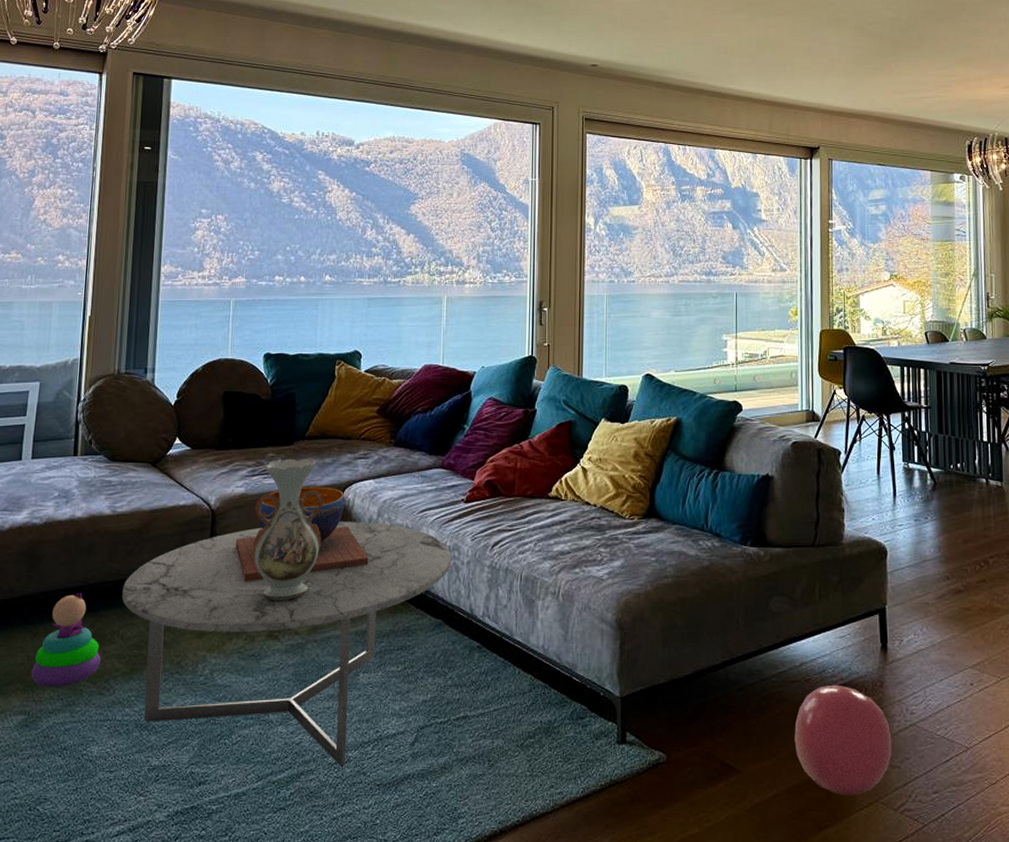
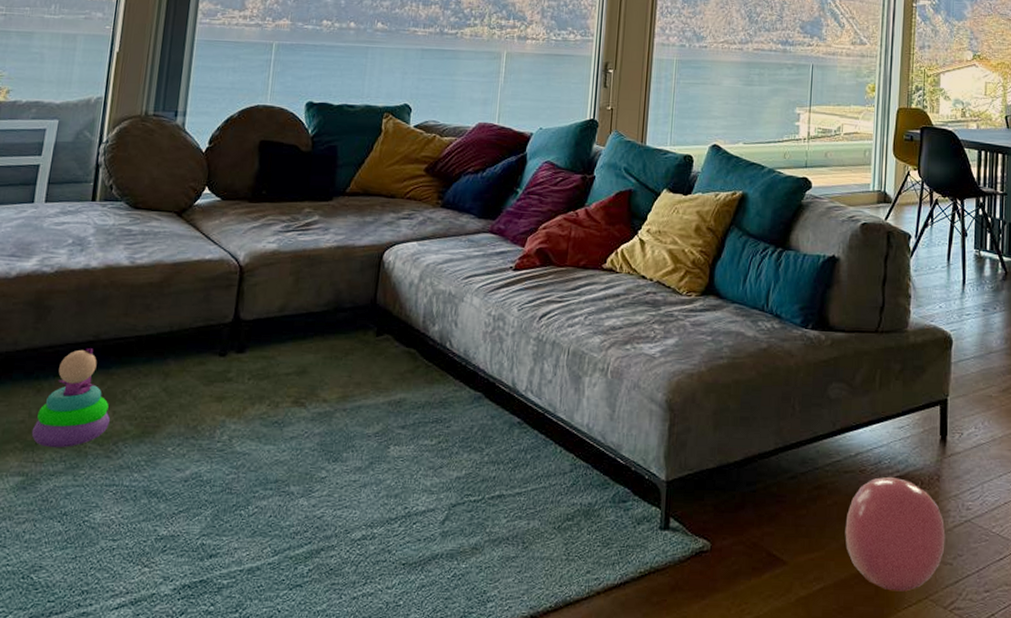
coffee table: present [122,521,451,766] -> none [136,284,496,543]
decorative bowl: present [235,486,369,582] -> none [263,245,407,345]
vase: present [252,458,324,600] -> none [281,215,362,365]

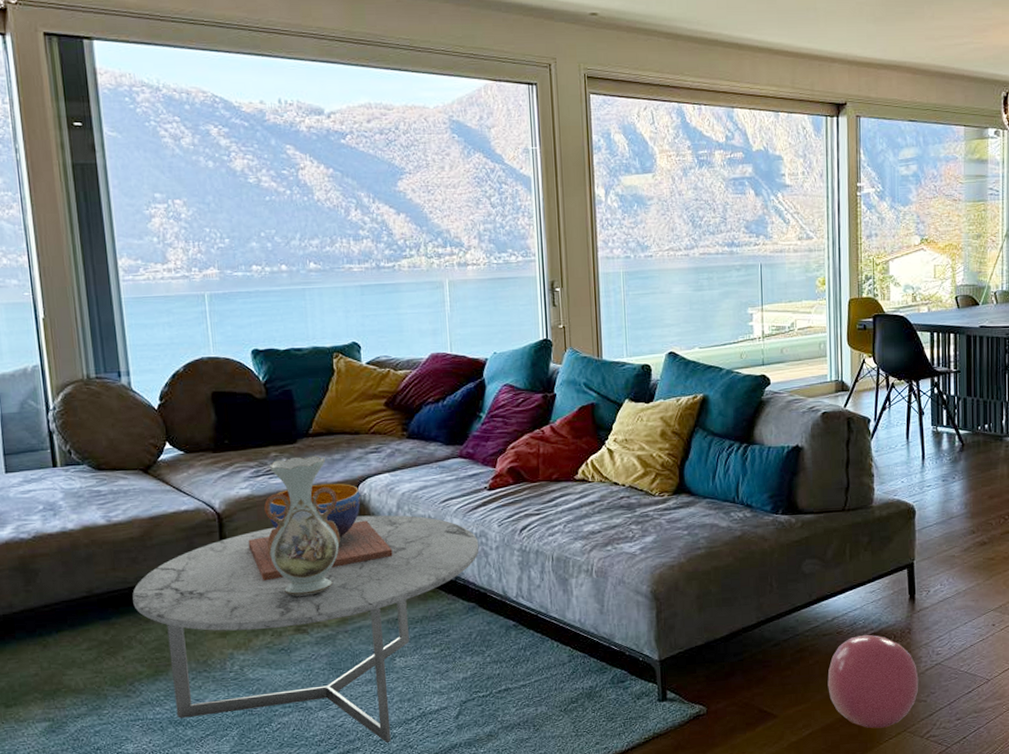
stacking toy: present [31,348,110,448] -> none [47,603,121,695]
coffee table: none [136,284,496,543] -> present [132,515,479,742]
decorative bowl: none [263,245,407,345] -> present [248,483,393,581]
vase: none [281,215,362,365] -> present [263,456,341,596]

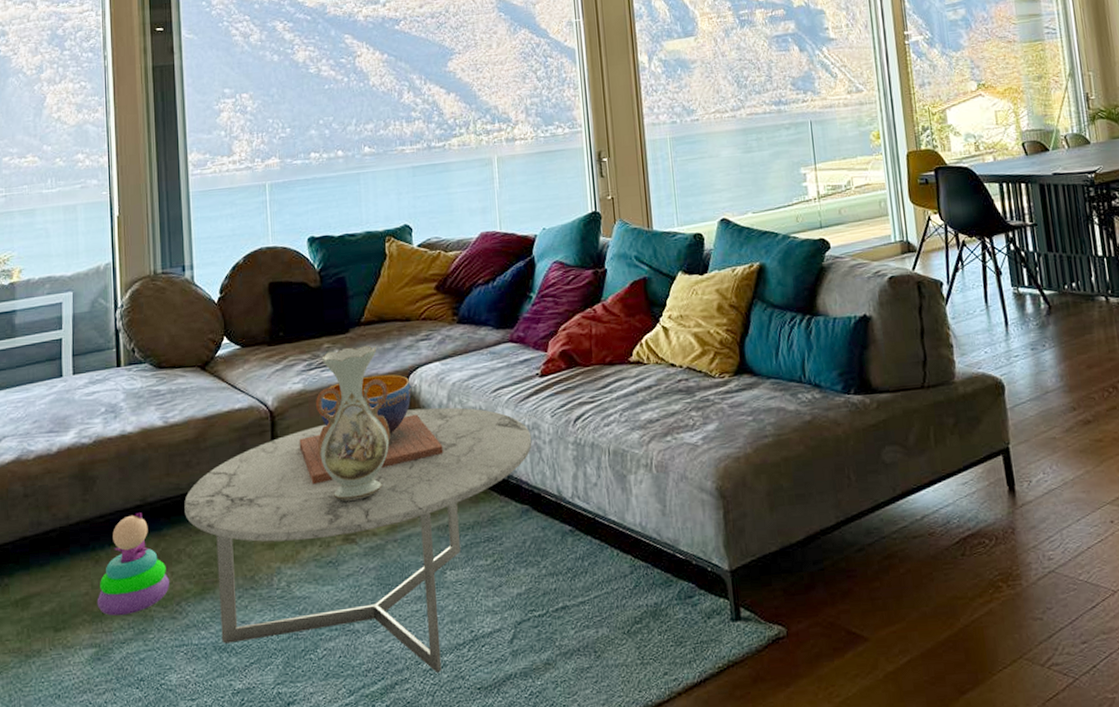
stacking toy: none [47,603,121,695] -> present [97,512,169,616]
ball: present [827,634,919,729] -> none [922,535,1032,655]

